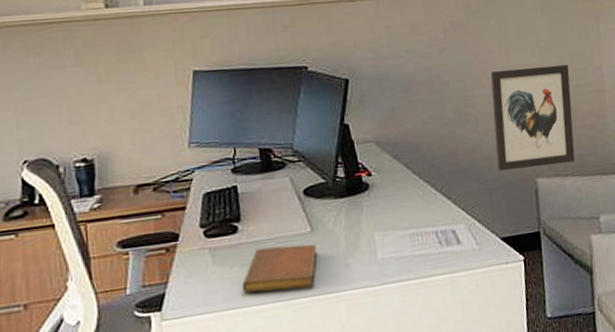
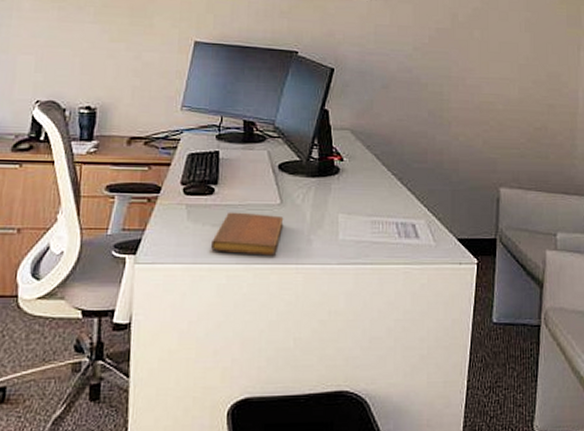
wall art: present [490,64,575,172] -> none [463,79,545,178]

